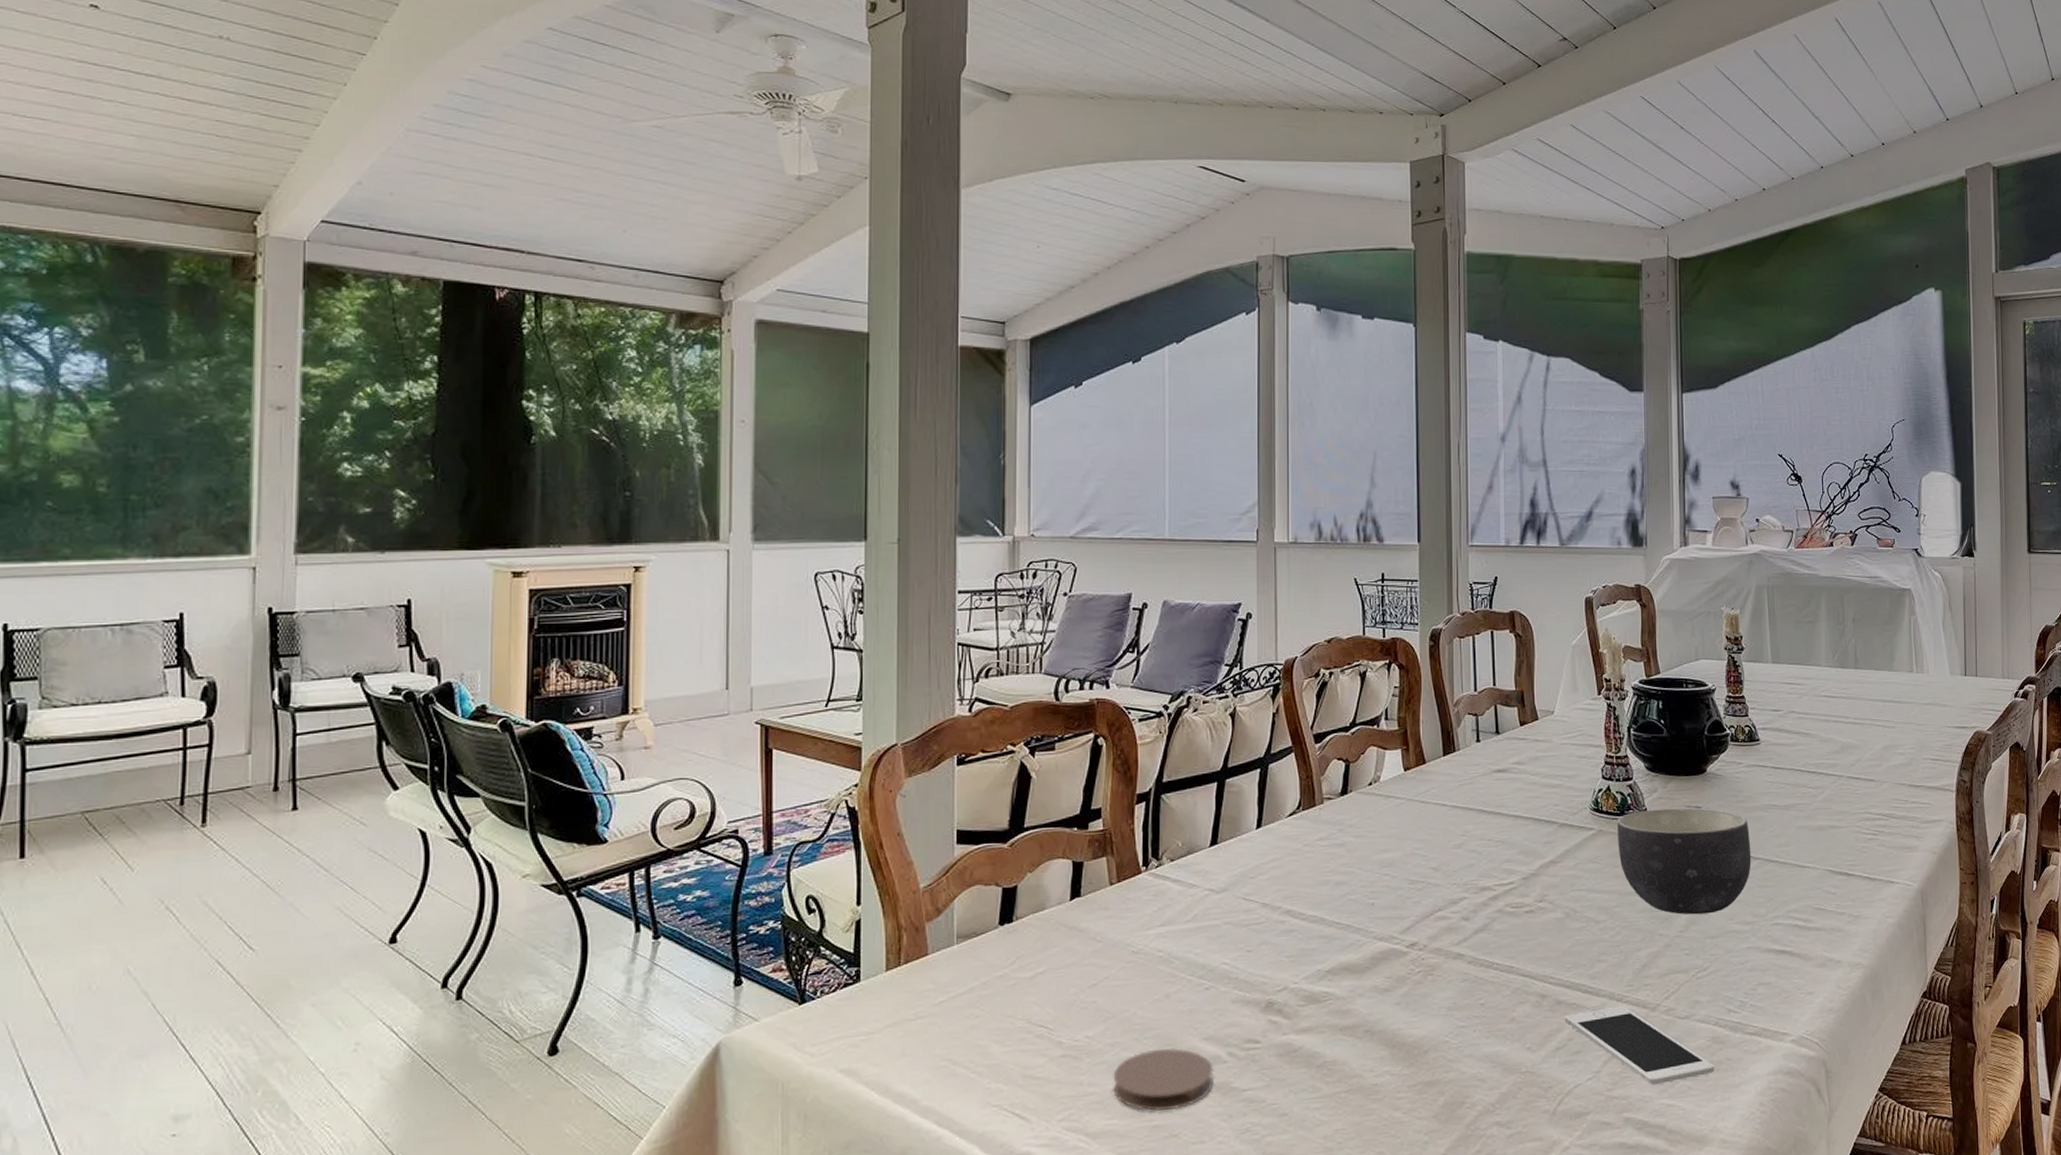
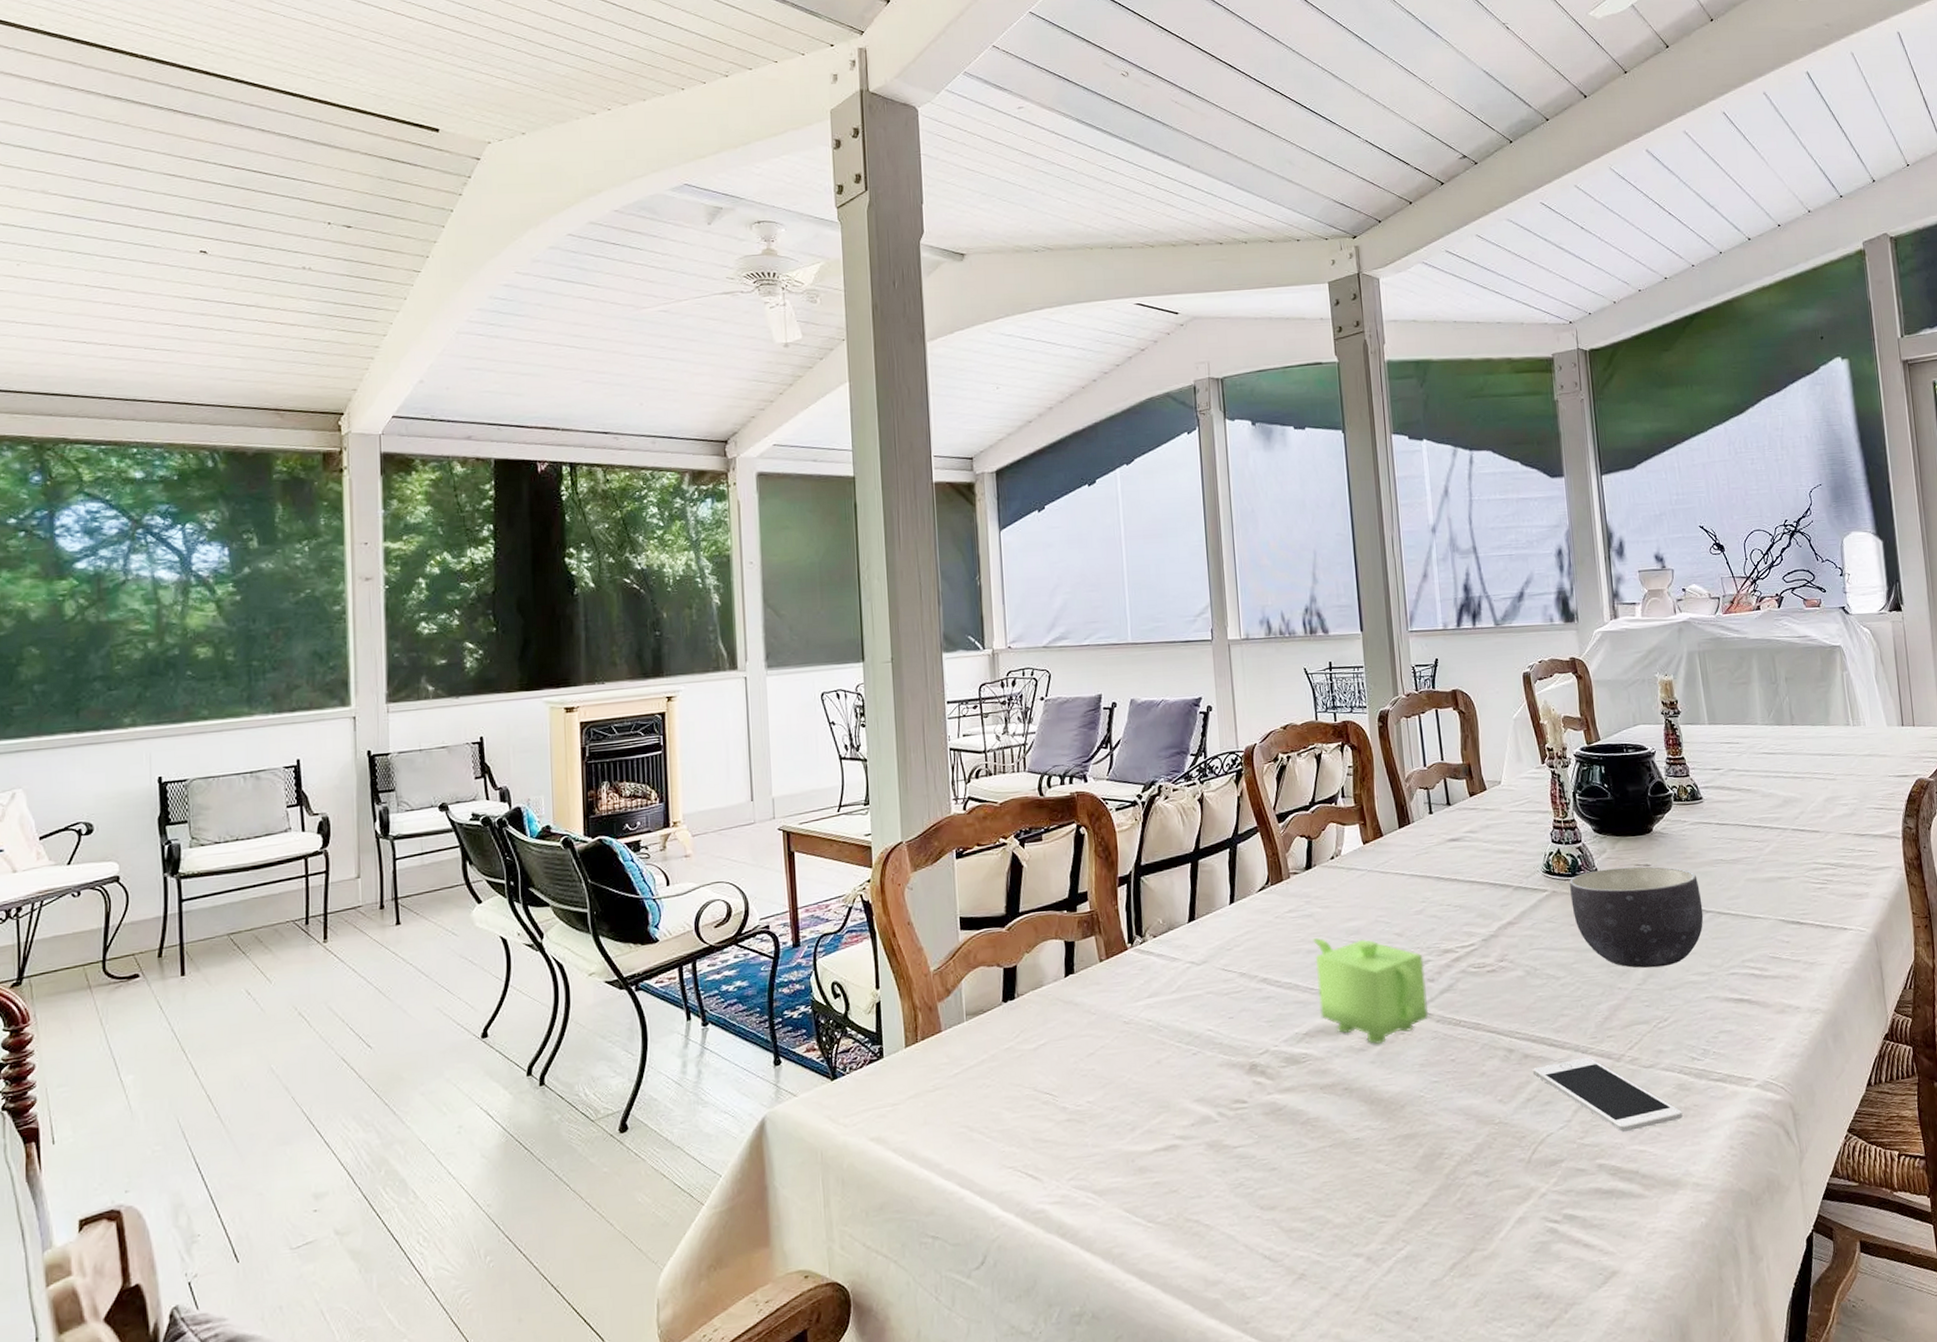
coaster: present [1113,1047,1214,1111] -> none [1114,1109,1207,1169]
teapot: none [1343,869,1461,986] -> present [1312,938,1429,1045]

